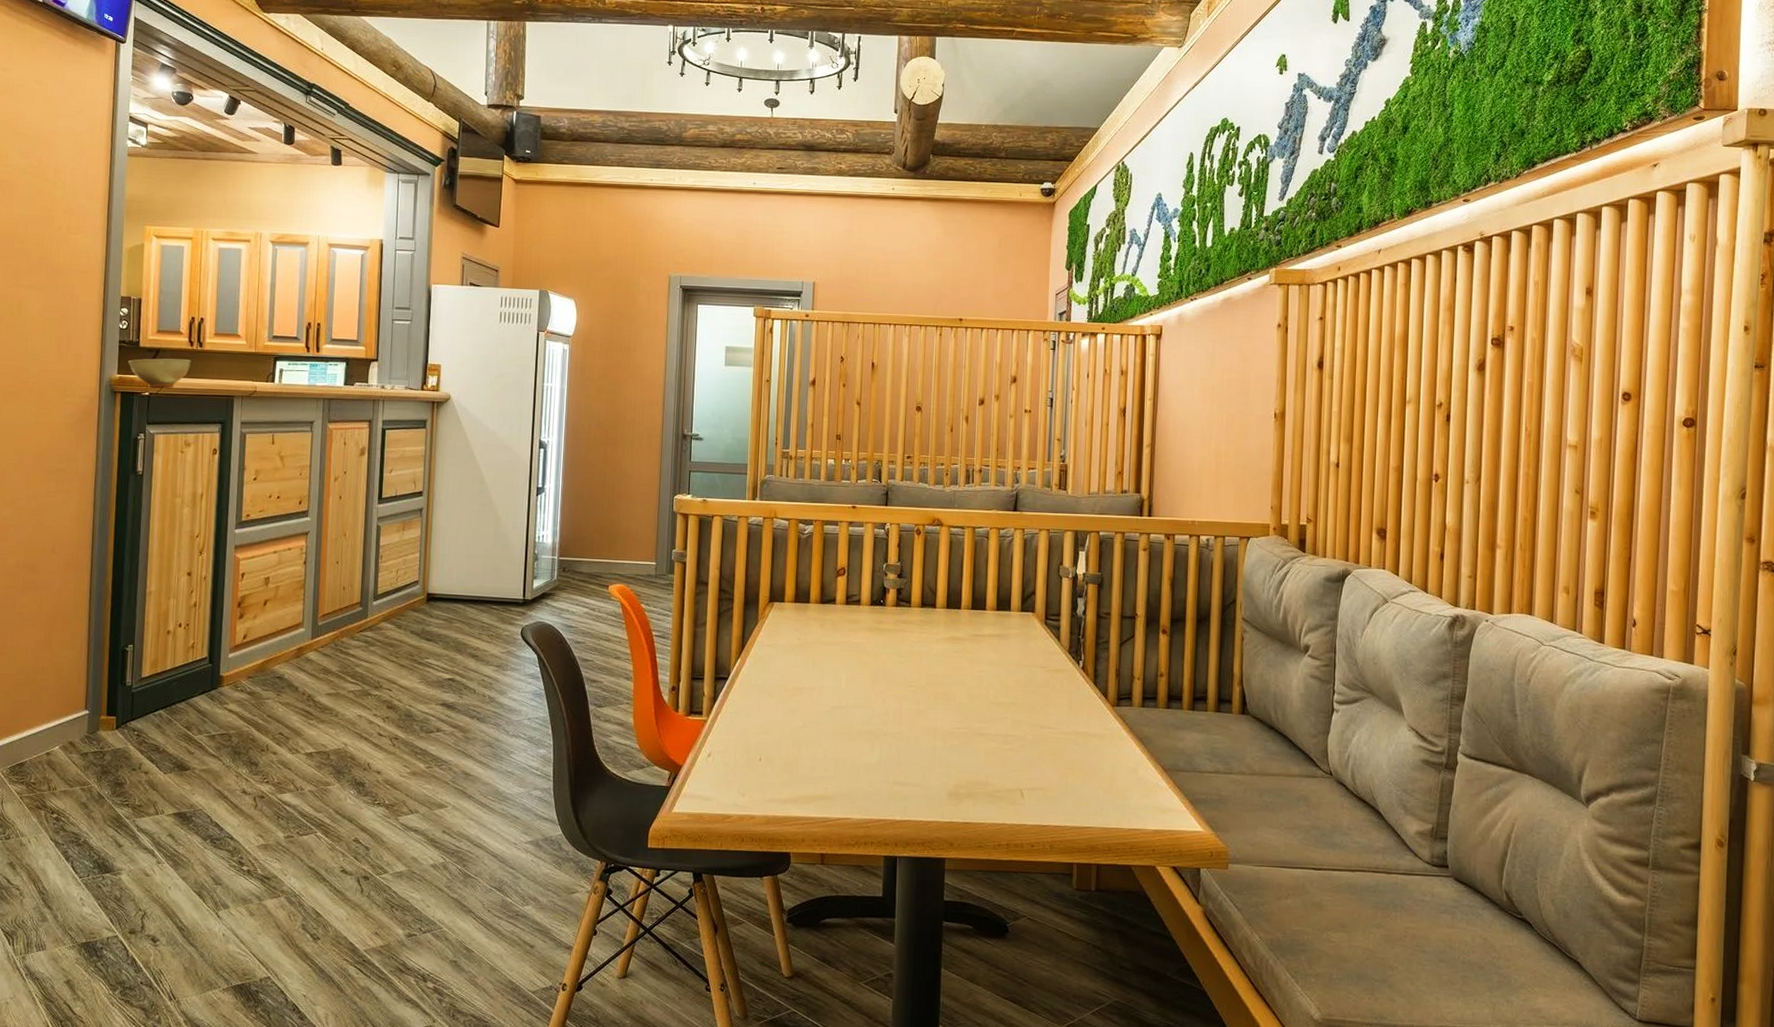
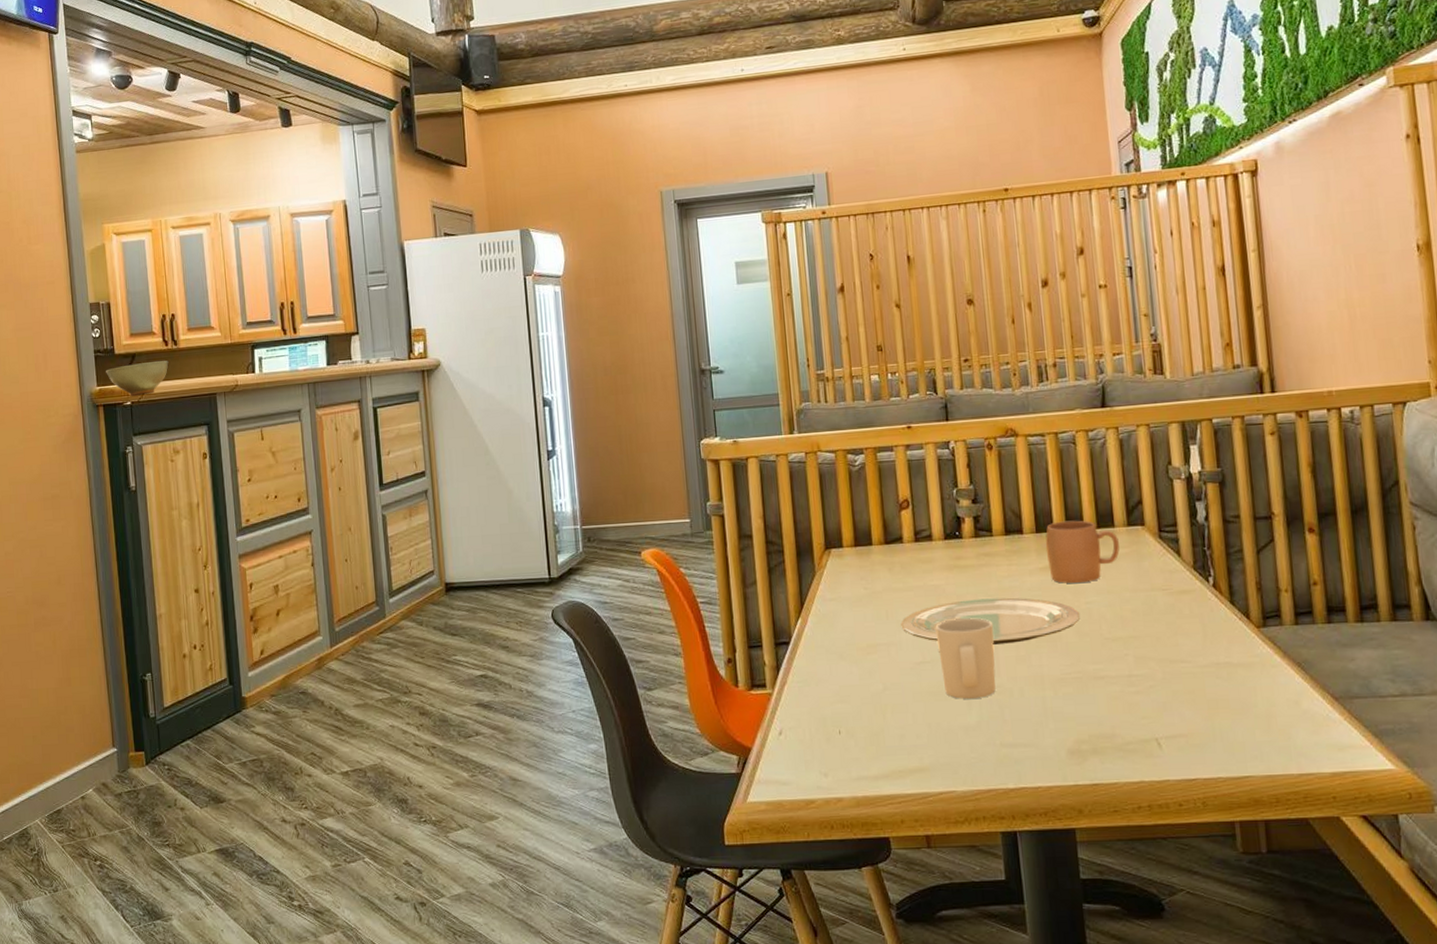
plate: none [824,658,973,699] -> present [901,597,1081,644]
mug: none [852,673,901,742] -> present [935,618,996,699]
mug: none [952,601,1012,654] -> present [1045,520,1120,583]

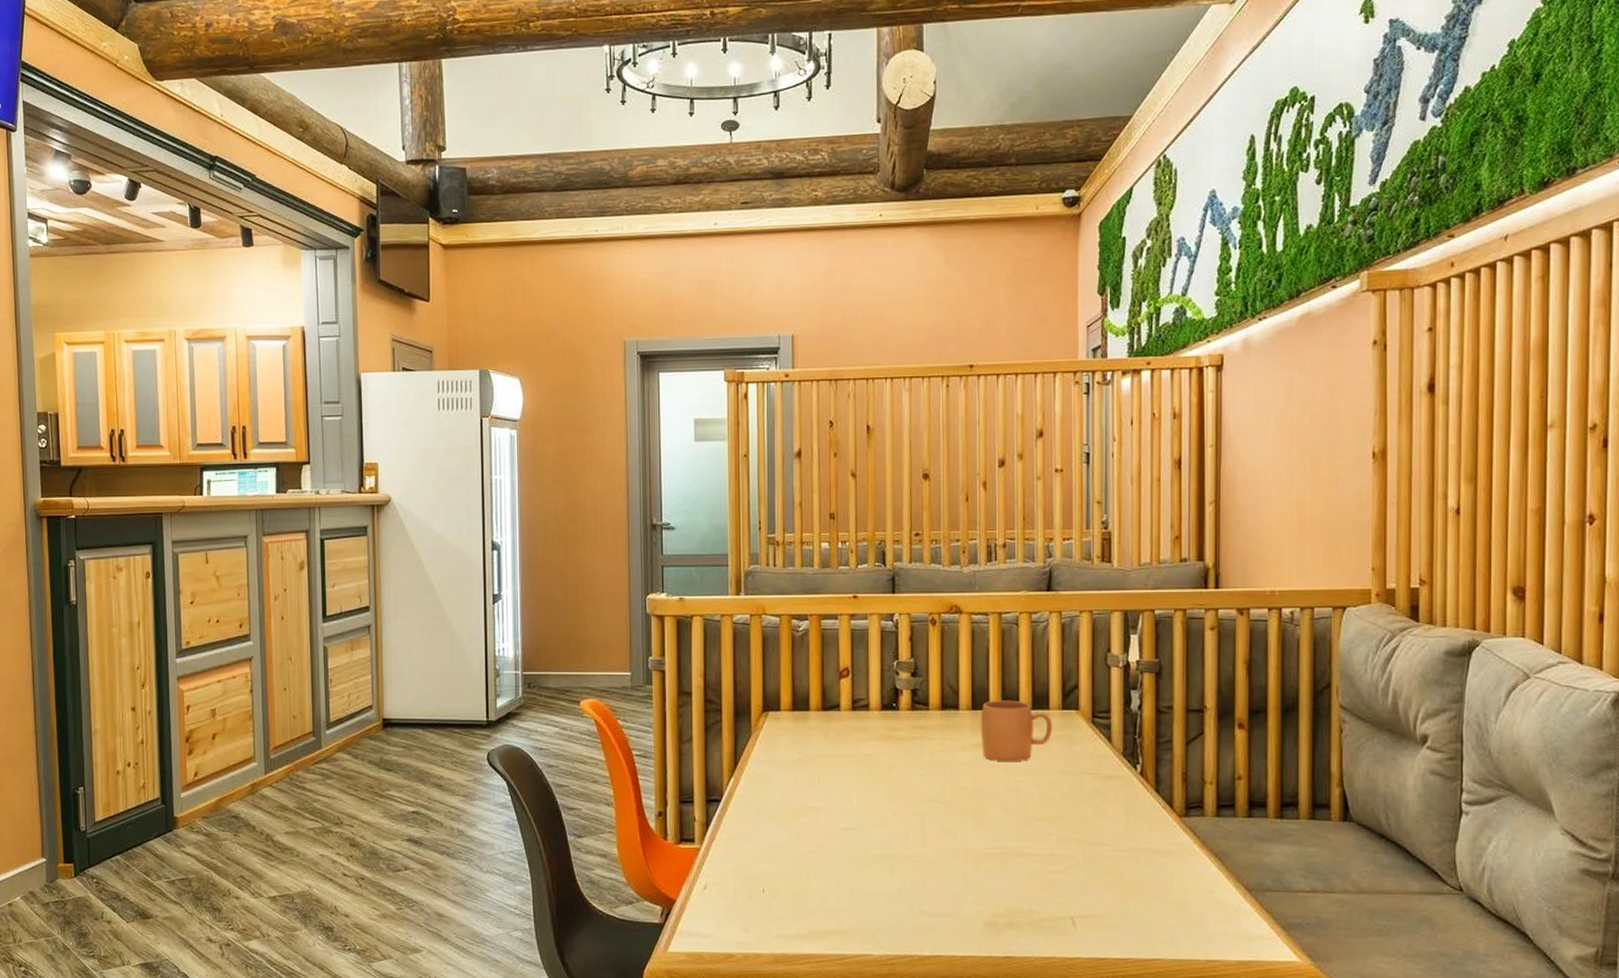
bowl: present [106,360,169,397] -> none [51,476,115,510]
plate: present [901,597,1081,644] -> none [832,770,1008,816]
mug: present [935,618,996,699] -> none [865,788,923,867]

